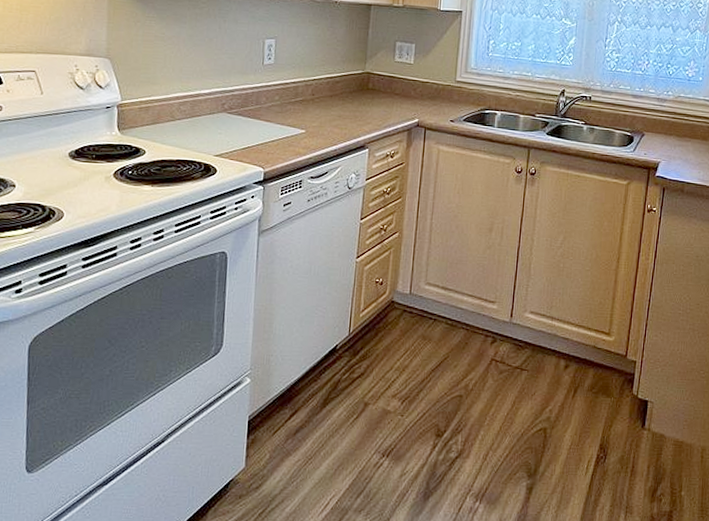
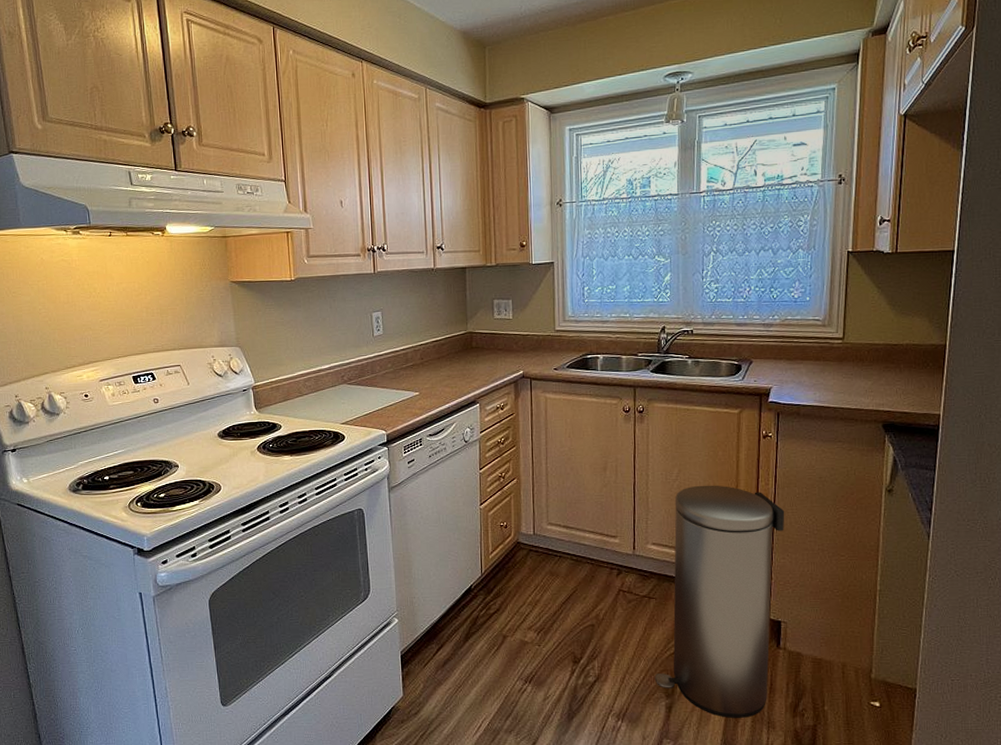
pedal bin: none [518,254,662,502] -> present [654,485,785,718]

